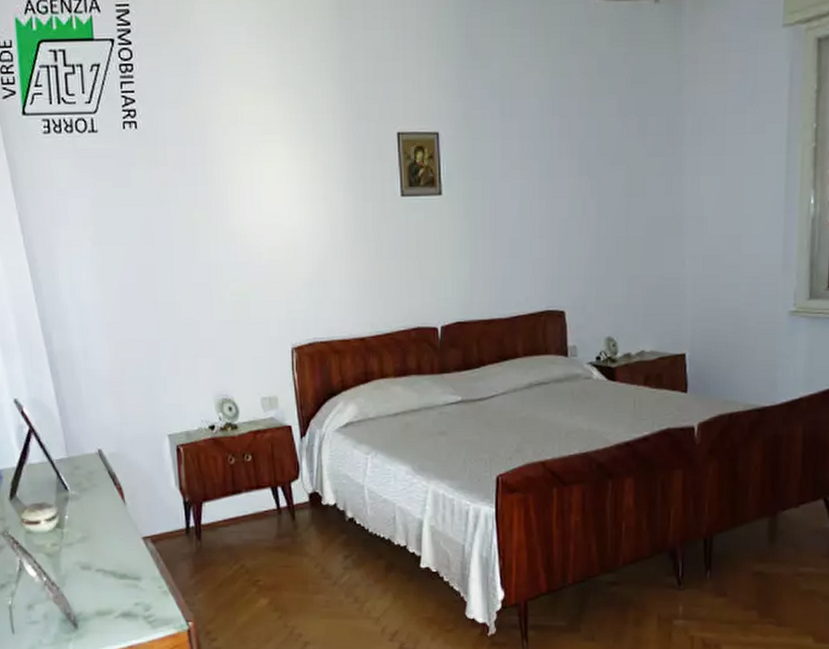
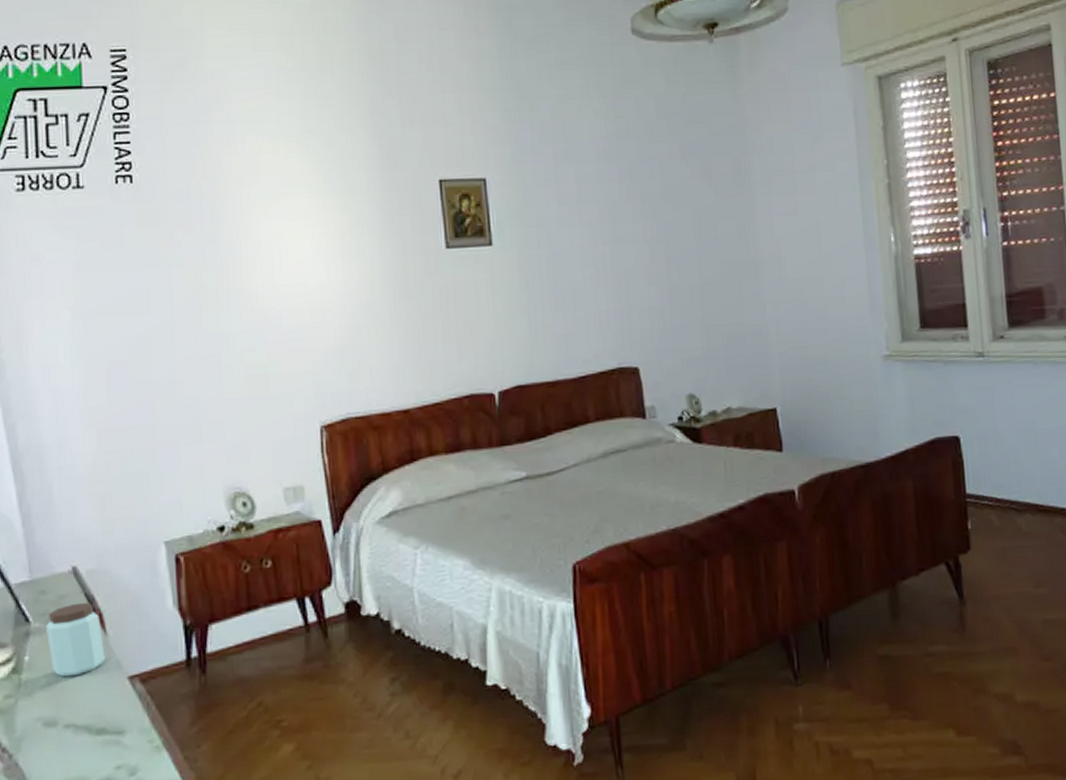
peanut butter: none [80,478,125,534] -> present [46,602,106,677]

